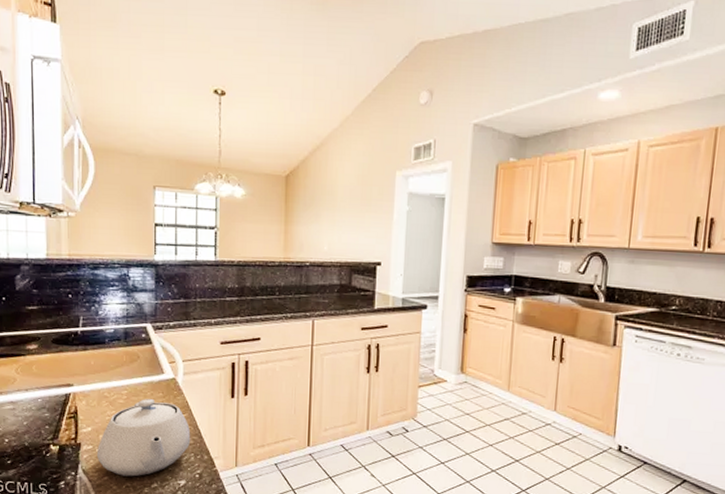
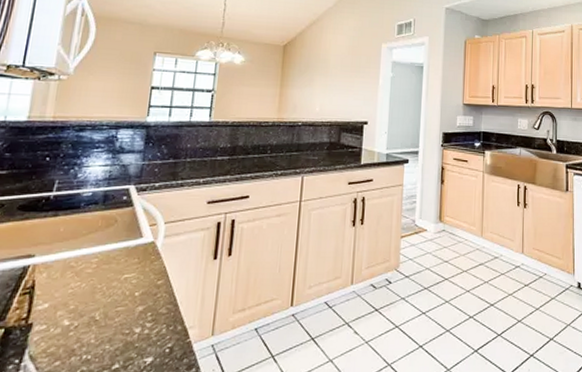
teapot: present [96,399,191,477] -> none [49,266,166,359]

